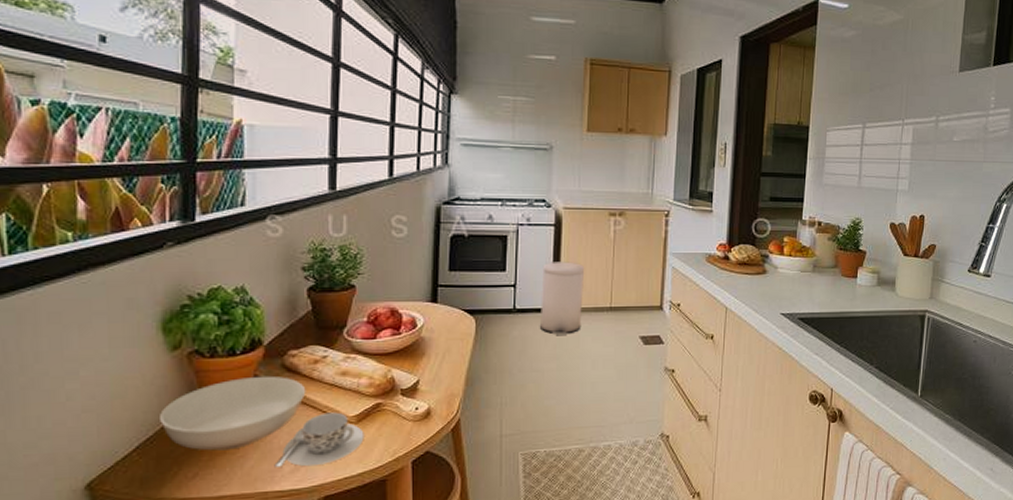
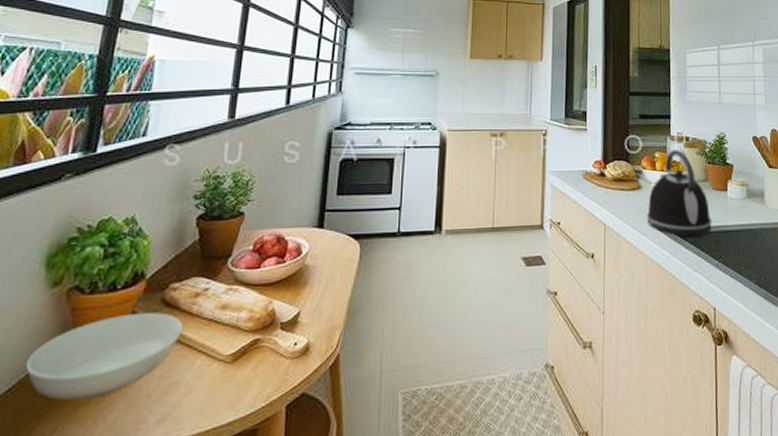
teacup: present [274,412,364,467] -> none [139,350,239,418]
pedal bin: present [540,262,584,335] -> none [424,182,467,259]
kettle: none [770,235,838,322] -> present [646,150,712,237]

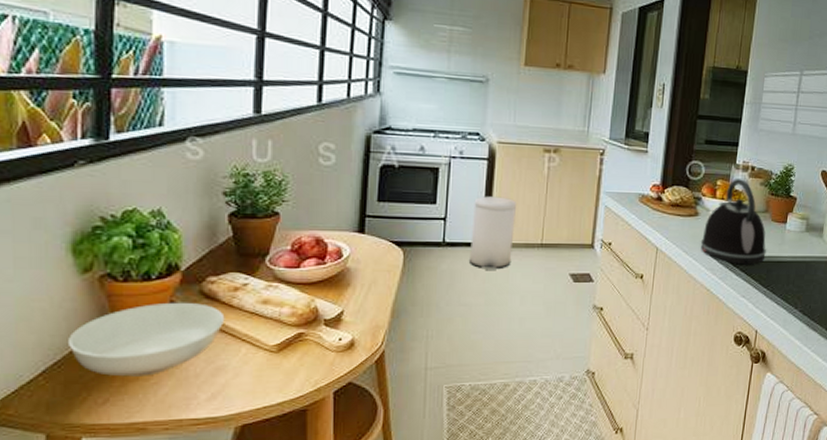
pedal bin: none [424,182,467,259] -> present [470,196,516,270]

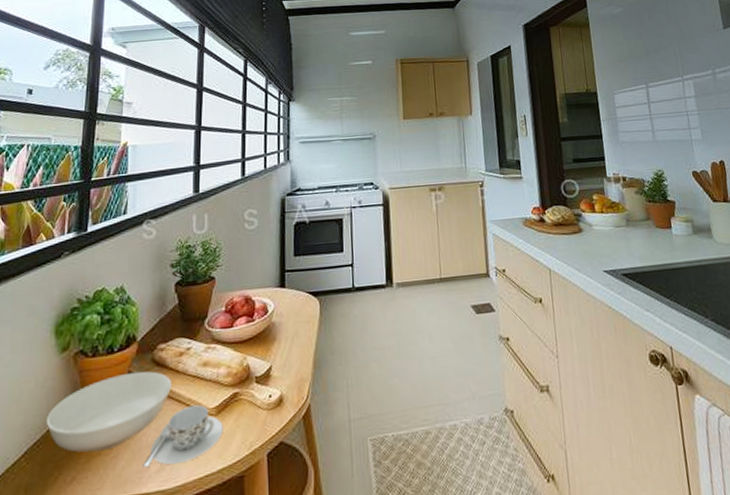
teacup: none [190,341,285,395] -> present [142,404,223,467]
pedal bin: present [470,196,516,270] -> none [375,237,416,311]
kettle: present [700,179,766,265] -> none [590,190,659,277]

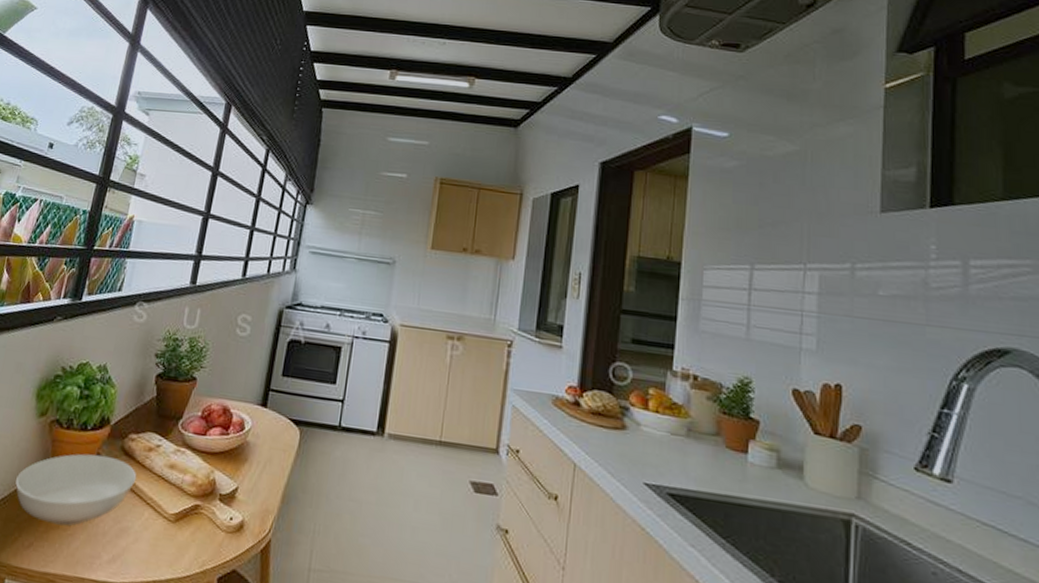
teacup: present [142,404,223,467] -> none [95,504,179,561]

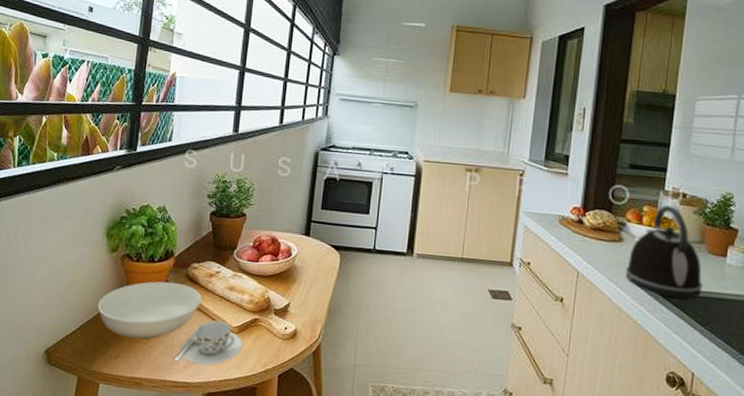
teacup: none [95,504,179,561] -> present [173,320,243,365]
kettle: none [630,388,721,503] -> present [625,205,703,299]

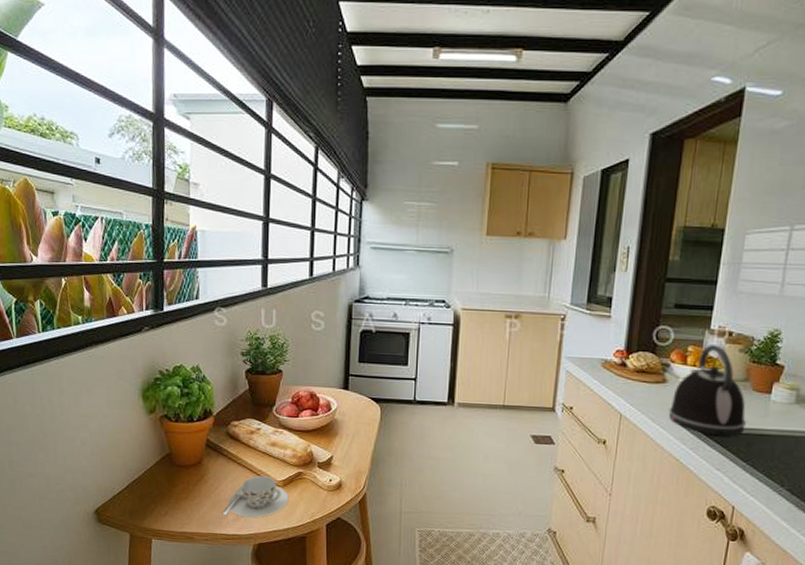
bowl: present [98,281,202,340] -> none [142,440,245,497]

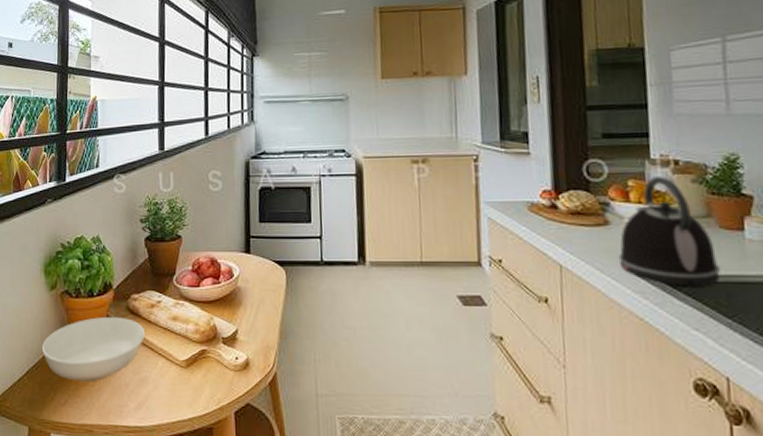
bowl: none [142,440,245,497] -> present [42,316,146,382]
teacup: present [221,475,289,518] -> none [122,355,193,406]

